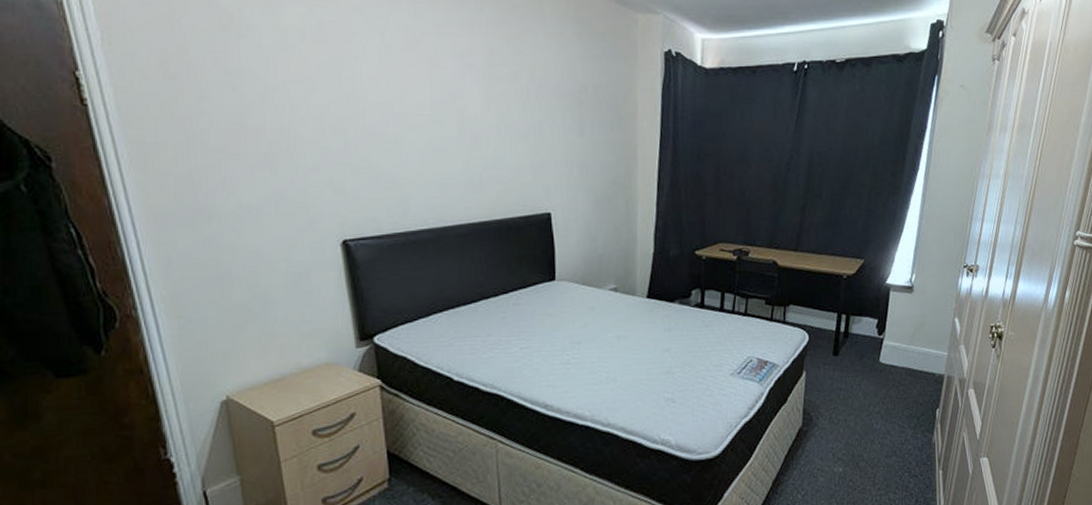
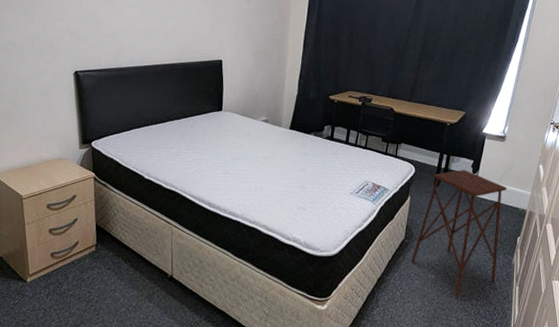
side table: none [813,332,920,491] -> present [412,170,507,296]

